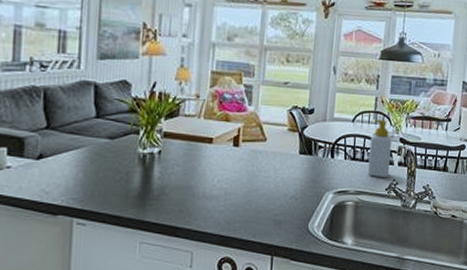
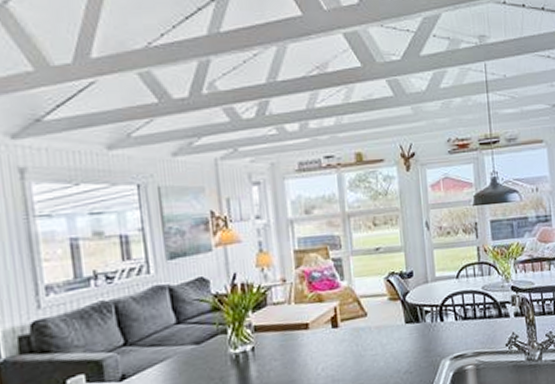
soap bottle: present [367,119,392,178] -> none [479,270,506,334]

